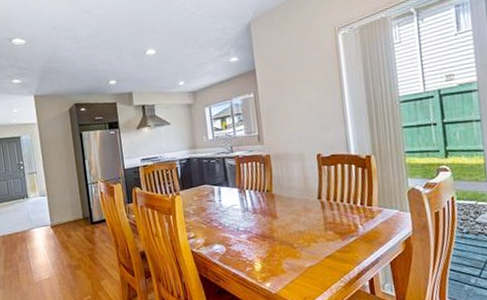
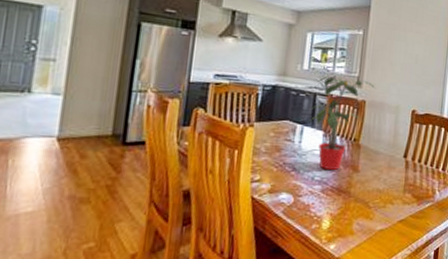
potted plant: none [222,137,277,220] -> present [308,75,376,170]

